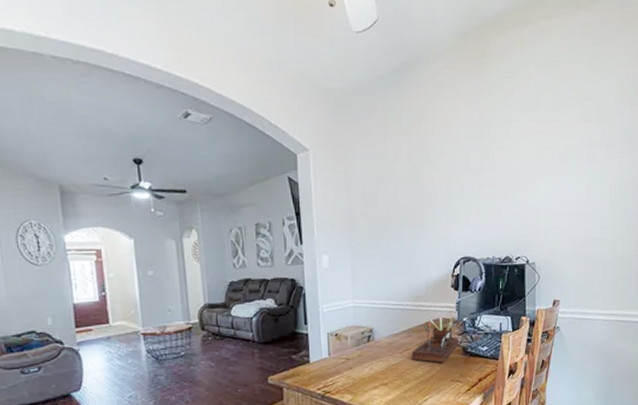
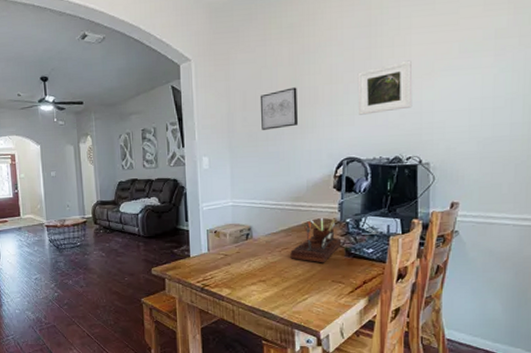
wall art: none [380,184,418,228] -> present [260,87,299,130]
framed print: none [472,163,521,215] -> present [357,60,413,115]

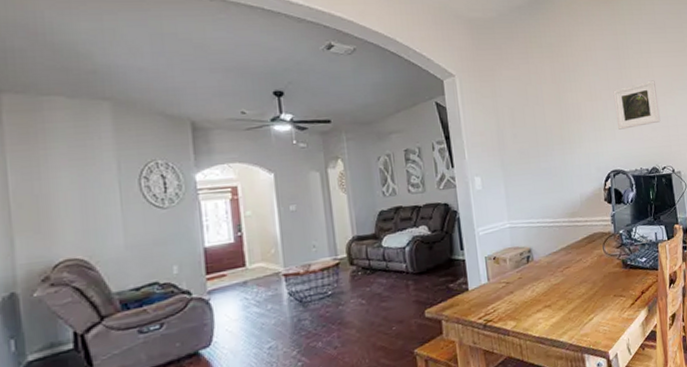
wall art: present [260,87,299,130] -> none [527,104,567,147]
desk organizer: present [290,217,342,263] -> none [572,230,618,279]

